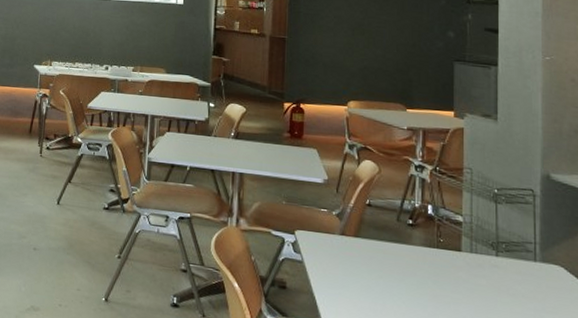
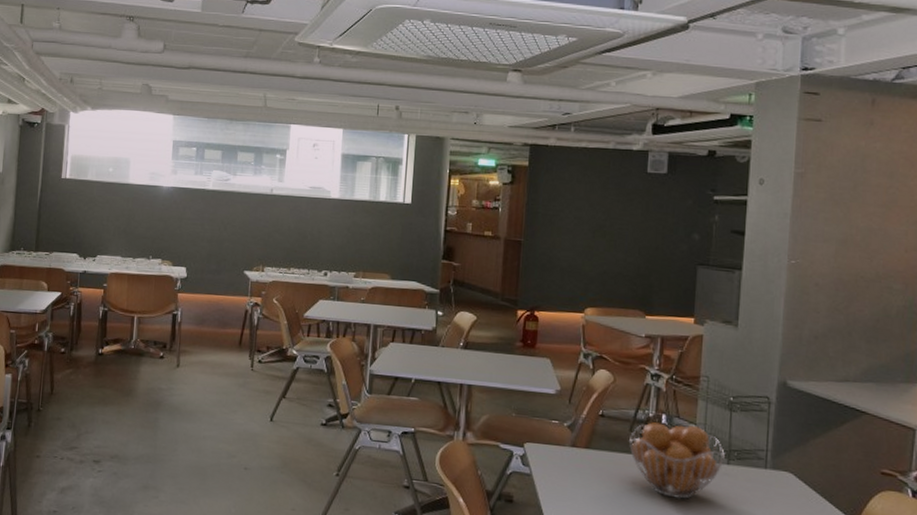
fruit basket: none [396,212,493,291] -> present [628,422,725,500]

